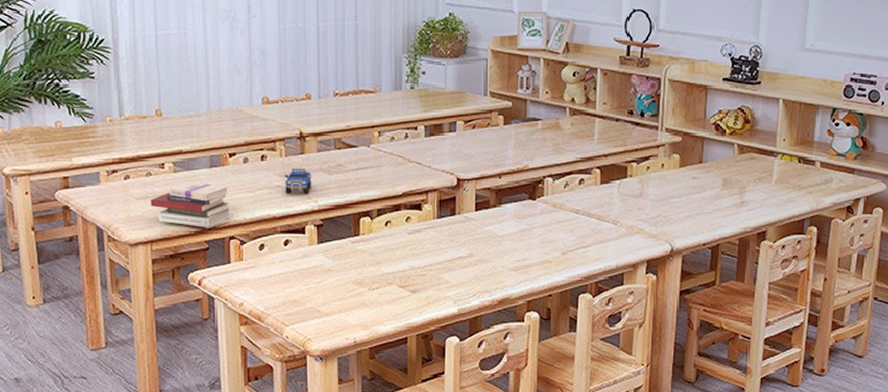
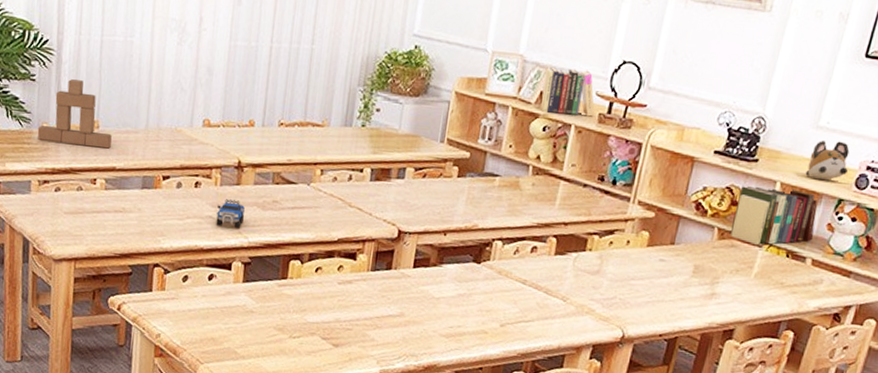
toy blocks: none [101,73,176,134] -> present [37,79,112,149]
books: present [151,182,231,230] -> none [78,201,158,254]
books: none [567,20,615,61] -> present [540,66,595,117]
books: none [748,103,818,155] -> present [729,185,817,245]
plush toy: none [801,59,837,94] -> present [805,140,850,181]

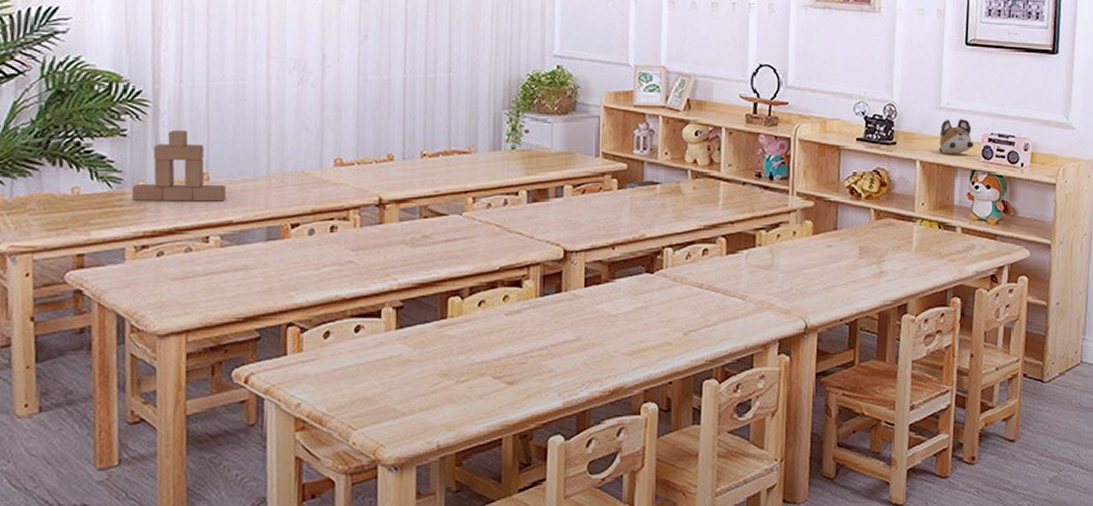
toy car: present [216,199,246,228] -> none [358,240,392,271]
books: present [540,66,595,117] -> none [689,75,741,119]
books: present [729,185,817,245] -> none [885,165,958,220]

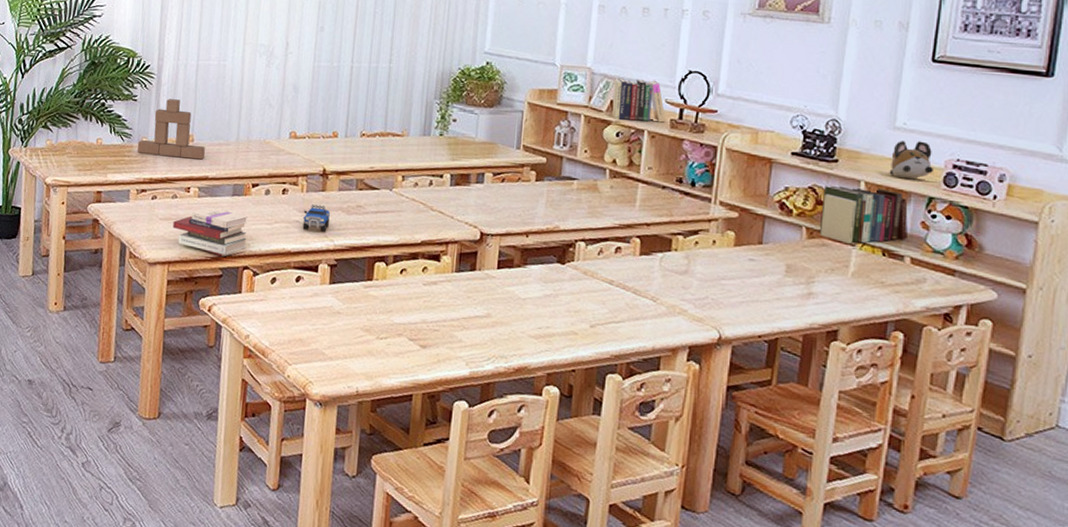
books: none [189,258,290,316] -> present [172,208,248,257]
toy car: none [358,240,392,271] -> present [302,204,331,232]
books: none [689,75,741,119] -> present [611,77,666,123]
books: none [885,165,958,220] -> present [819,185,909,244]

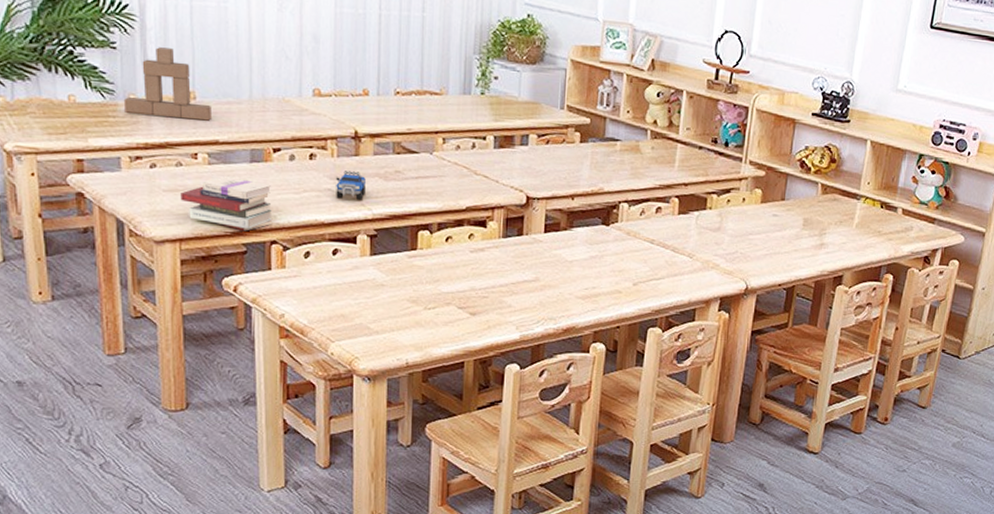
books: present [611,77,666,123] -> none [652,35,703,83]
books: present [819,185,909,244] -> none [831,144,902,198]
plush toy: present [889,141,935,180] -> none [890,102,926,138]

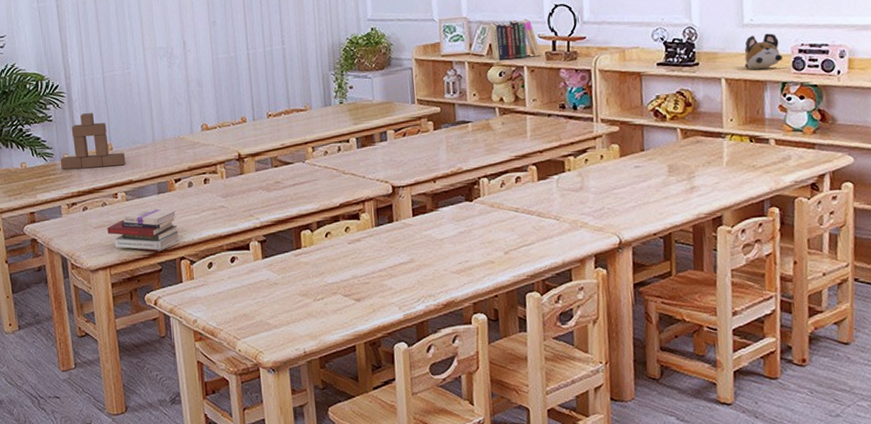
toy car: present [336,170,367,200] -> none [227,187,253,213]
books: none [652,35,703,83] -> present [490,18,541,62]
plush toy: none [890,102,926,138] -> present [744,33,784,70]

